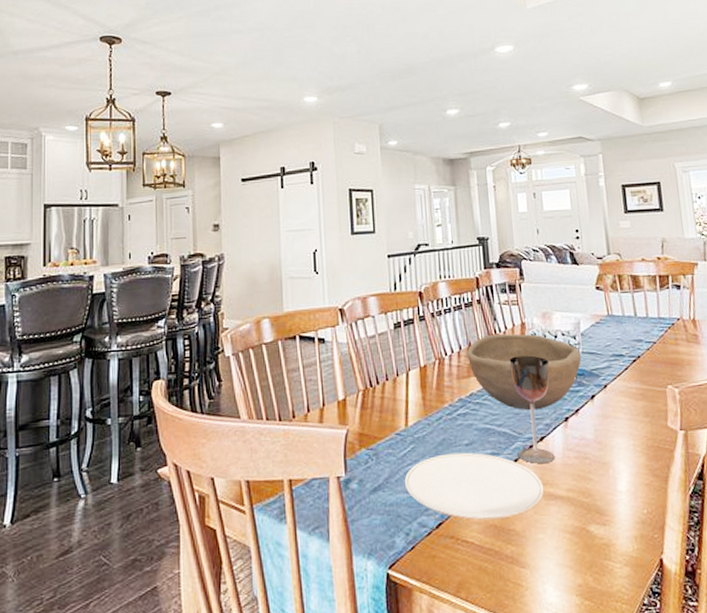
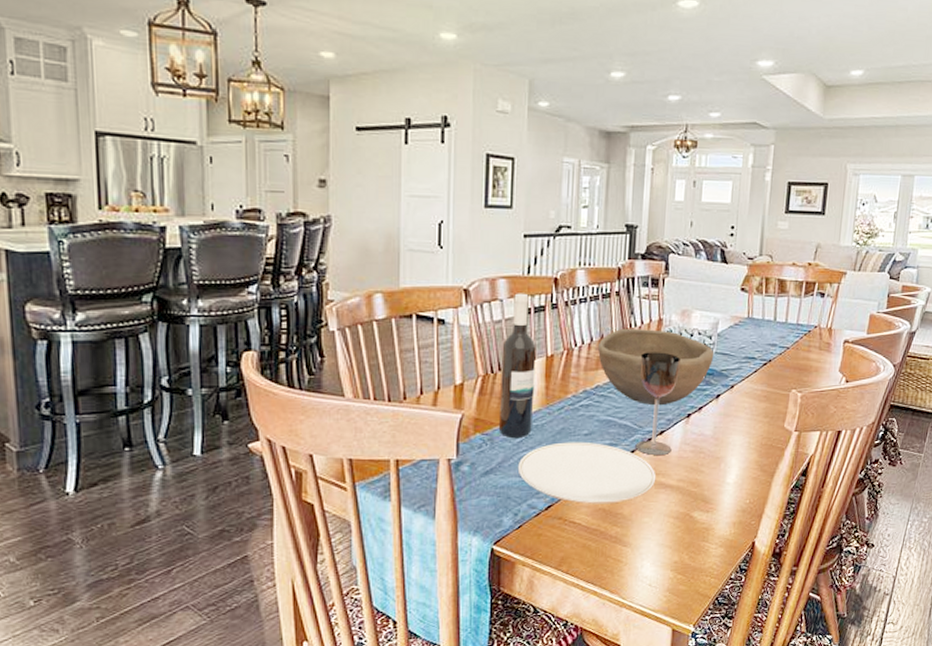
wine bottle: none [378,308,414,452] -> present [498,293,536,438]

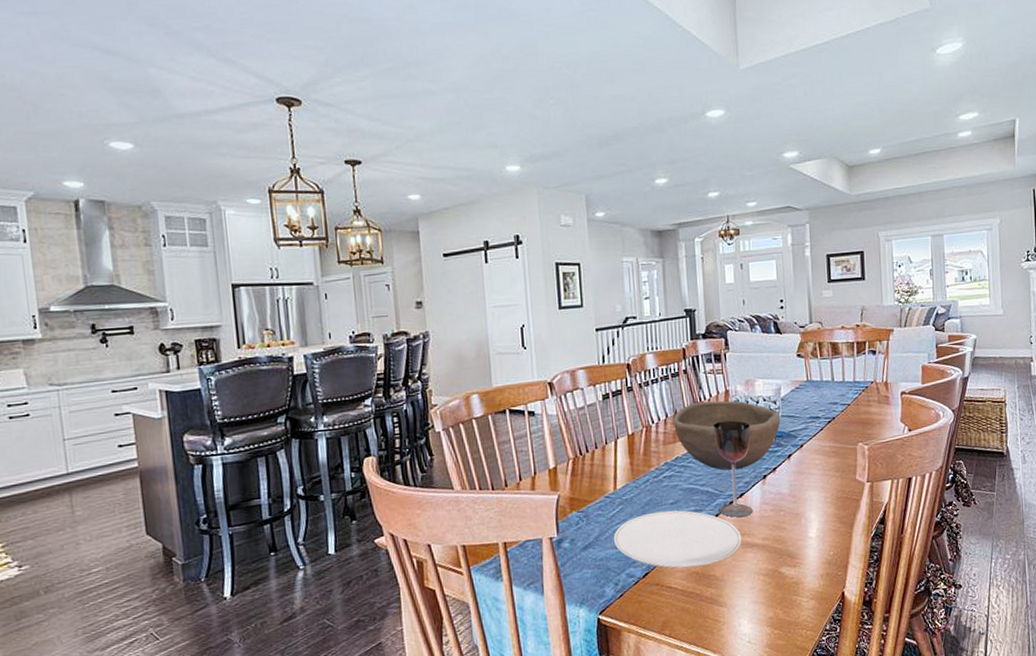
wine bottle: present [498,293,536,438] -> none [587,380,622,513]

